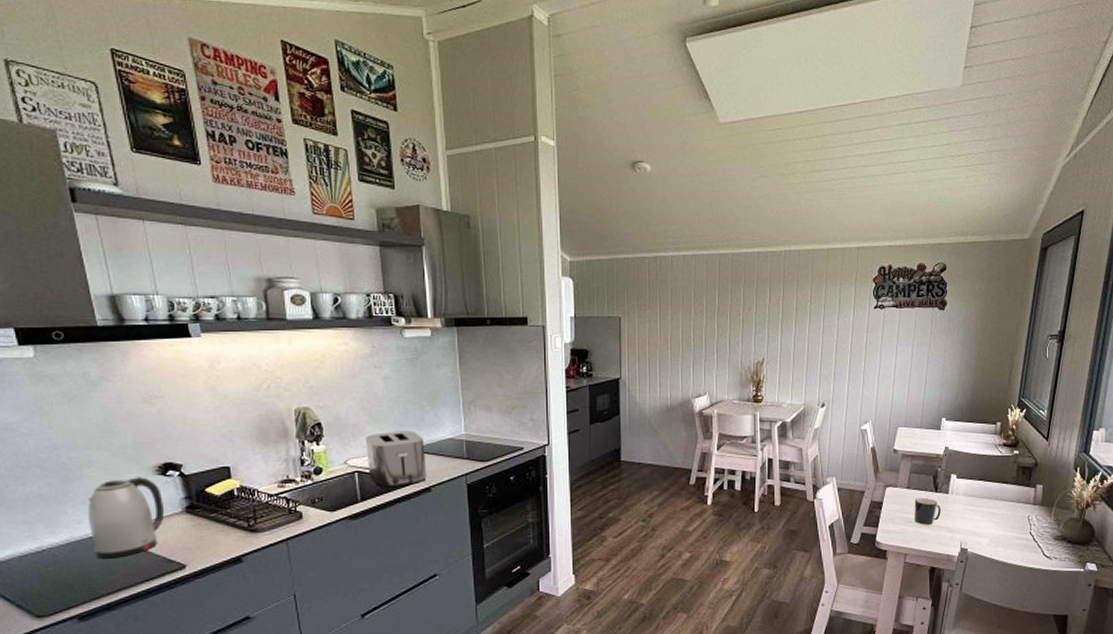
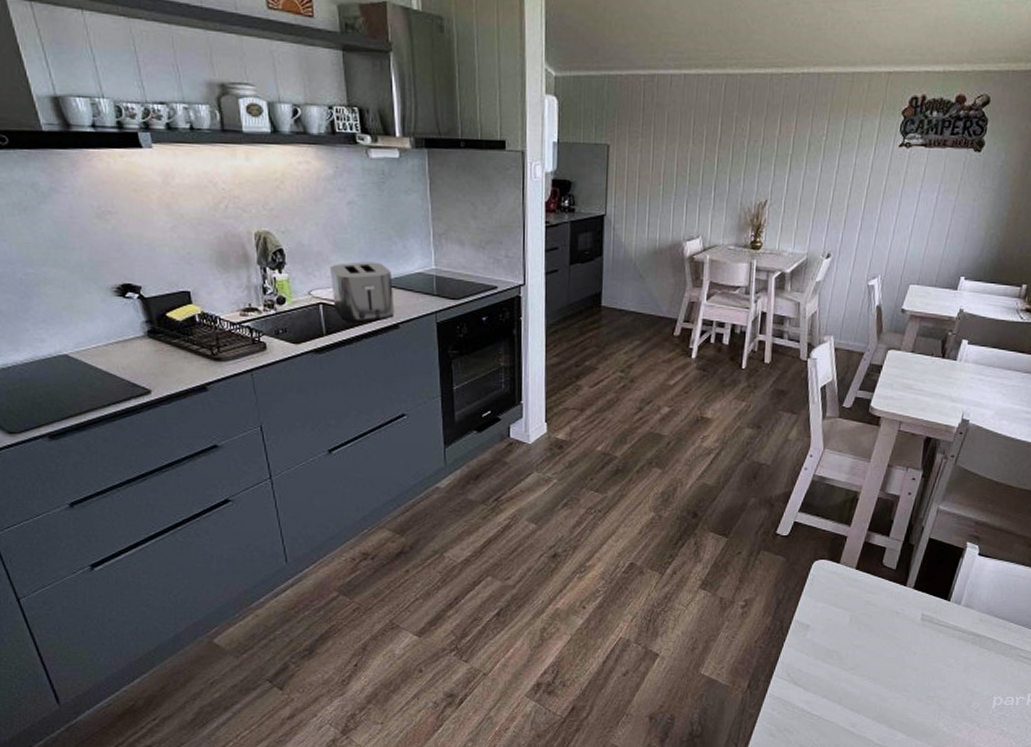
kettle: present [87,477,165,559] -> none [48,297,127,380]
mug: present [913,497,941,527] -> none [914,362,946,395]

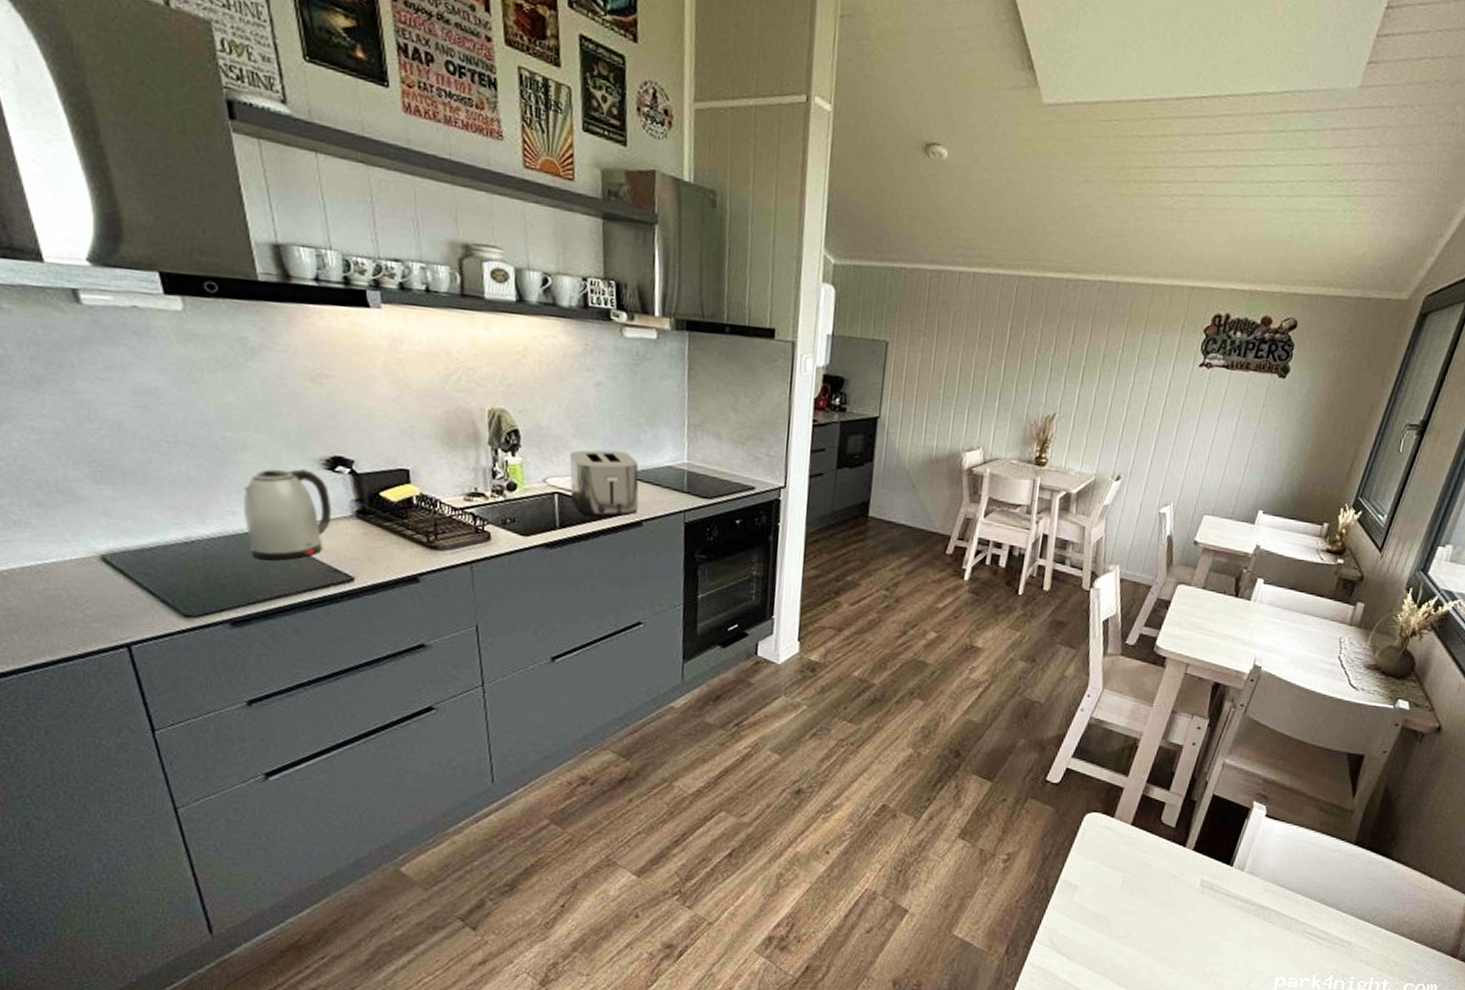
kettle: none [48,297,127,380] -> present [243,469,332,561]

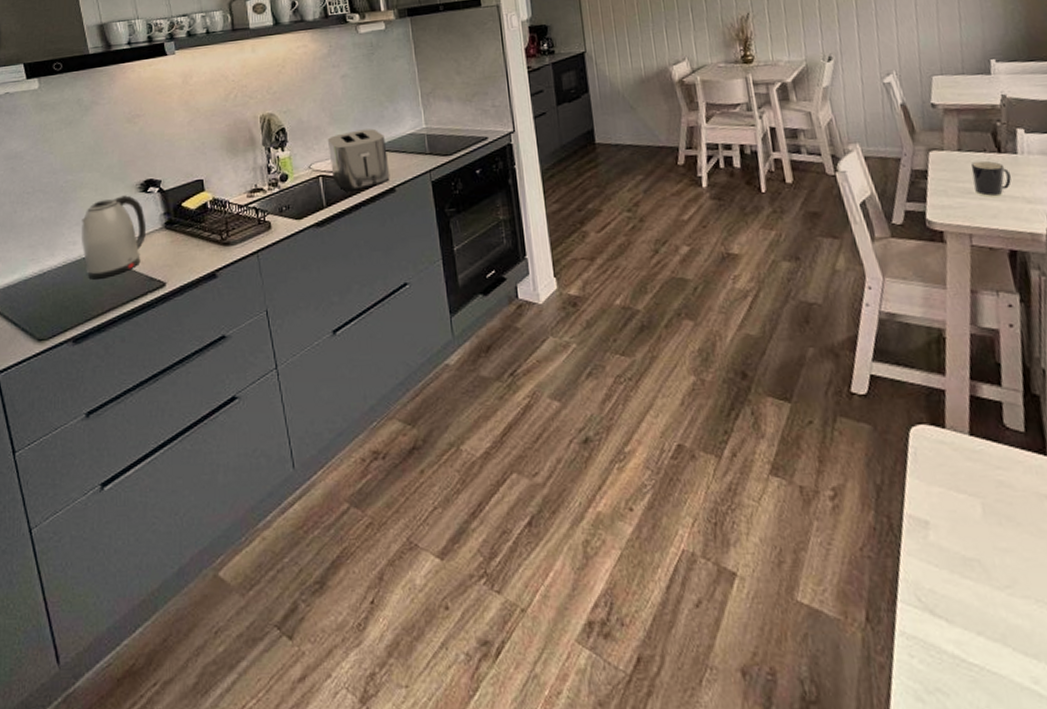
mug: none [1203,600,1239,636] -> present [970,160,1011,199]

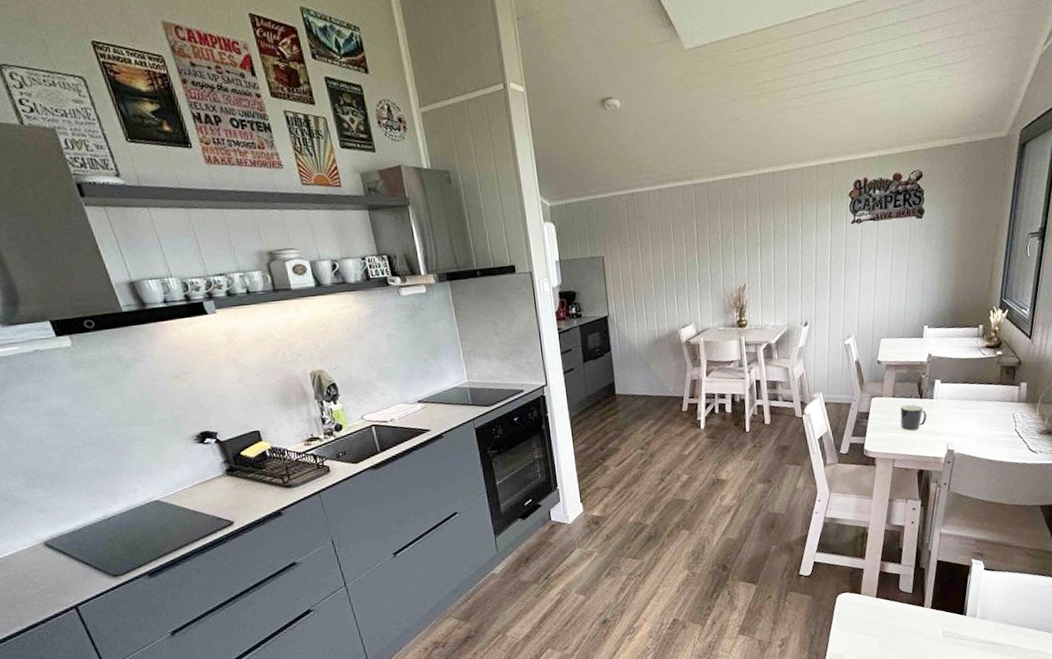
kettle: present [81,195,147,280] -> none [140,446,209,522]
toaster: present [327,128,390,192] -> none [377,383,438,439]

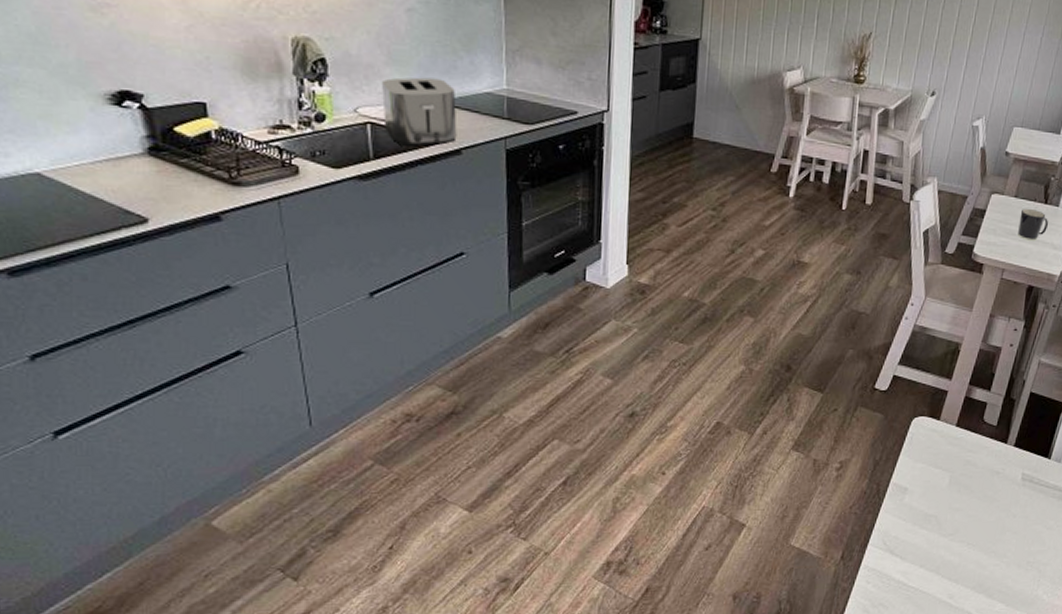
toaster: none [377,383,438,439] -> present [381,77,457,146]

